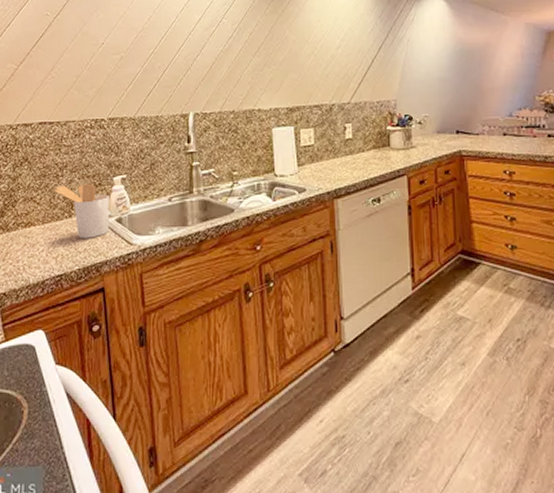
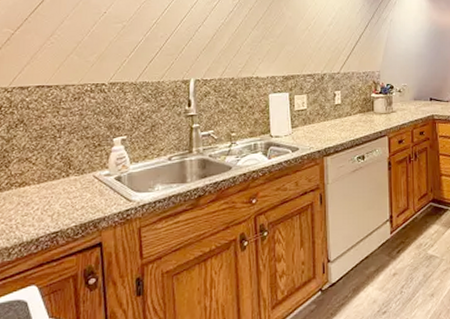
utensil holder: present [53,183,110,238] -> none [50,144,109,197]

